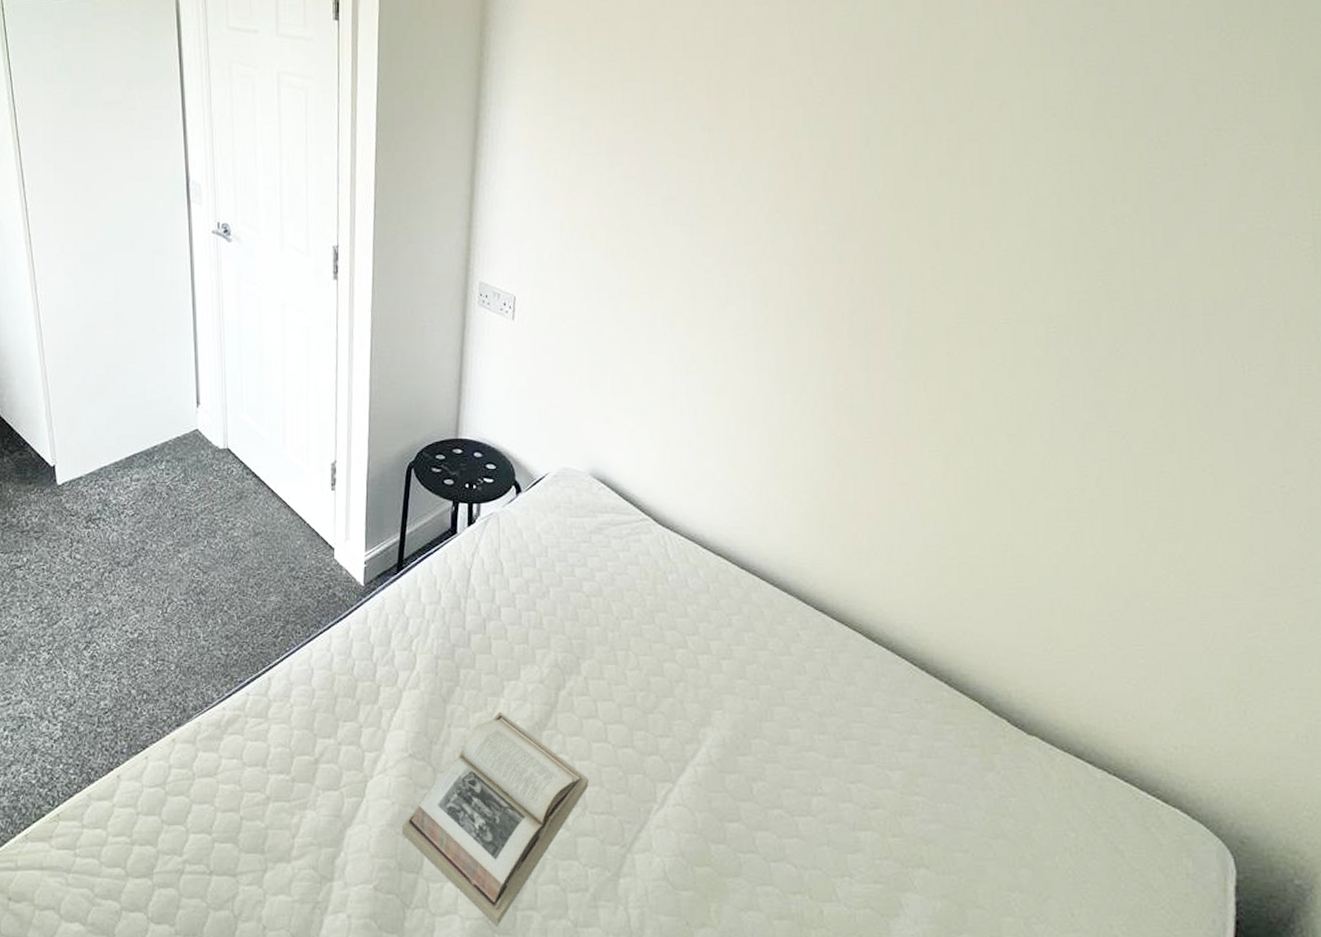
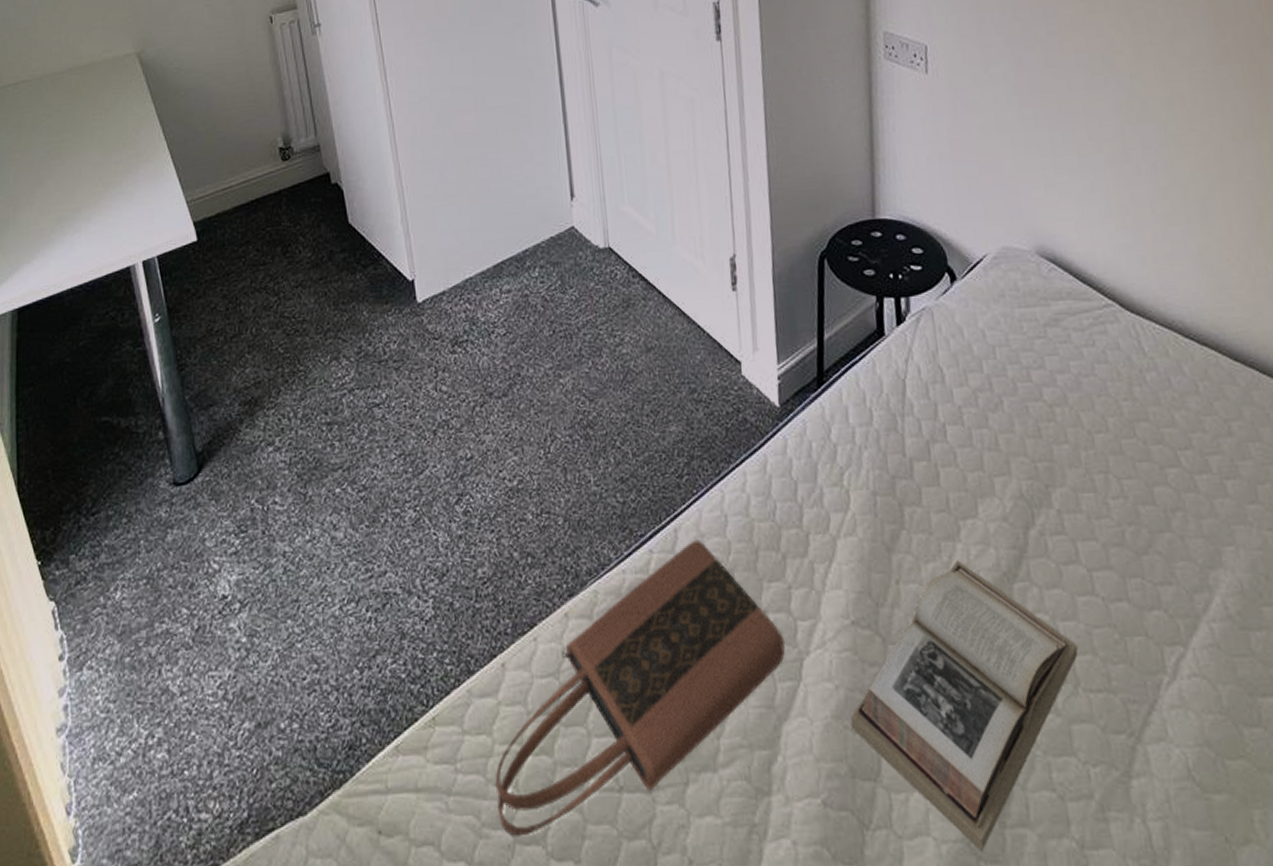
tote bag: none [107,687,354,905] -> present [495,540,786,837]

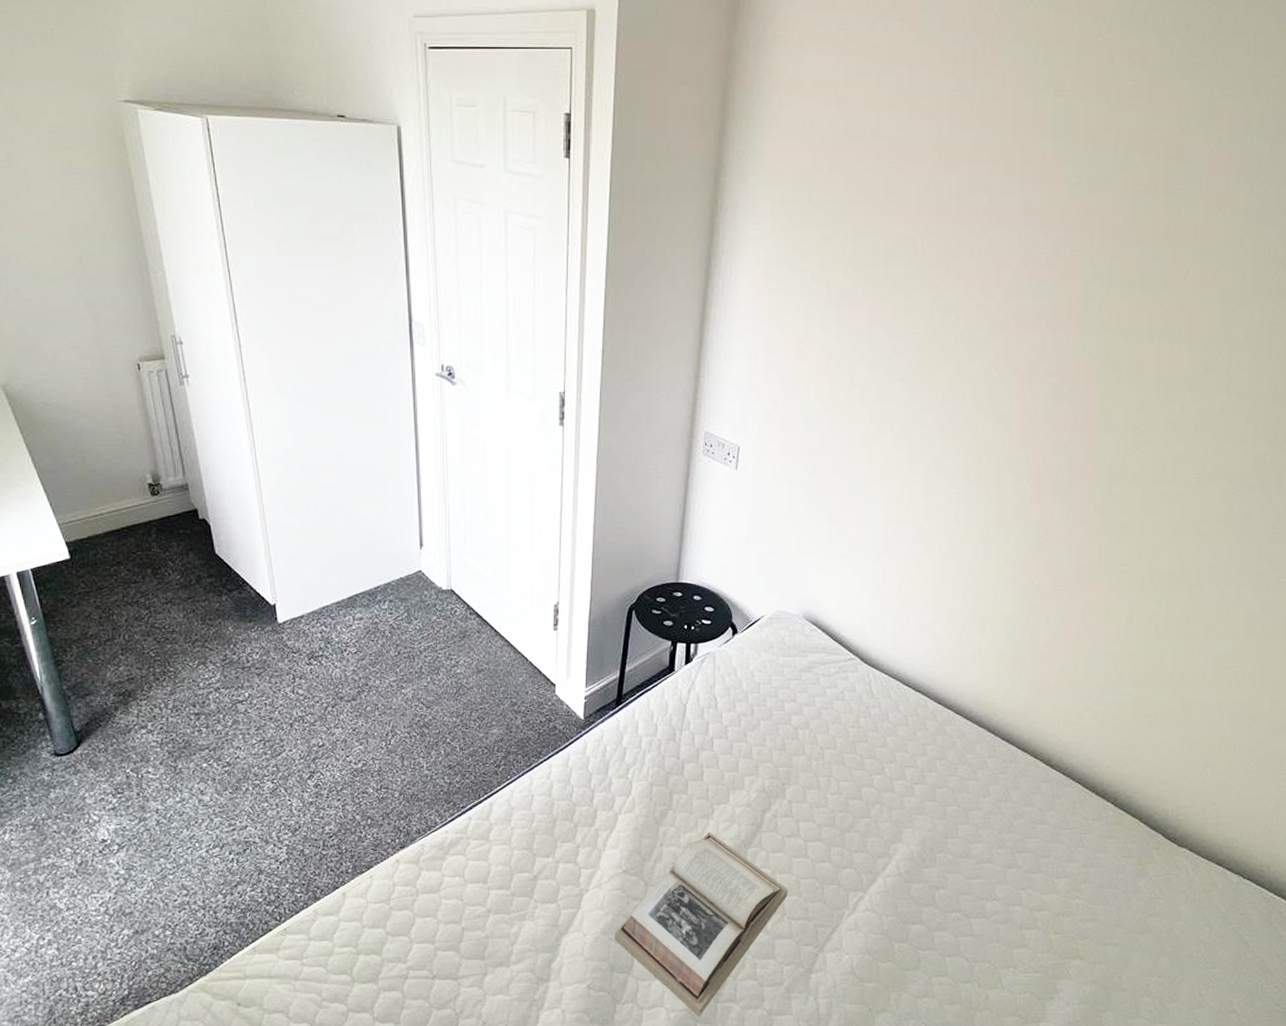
tote bag: present [495,540,786,837] -> none [334,811,571,1007]

